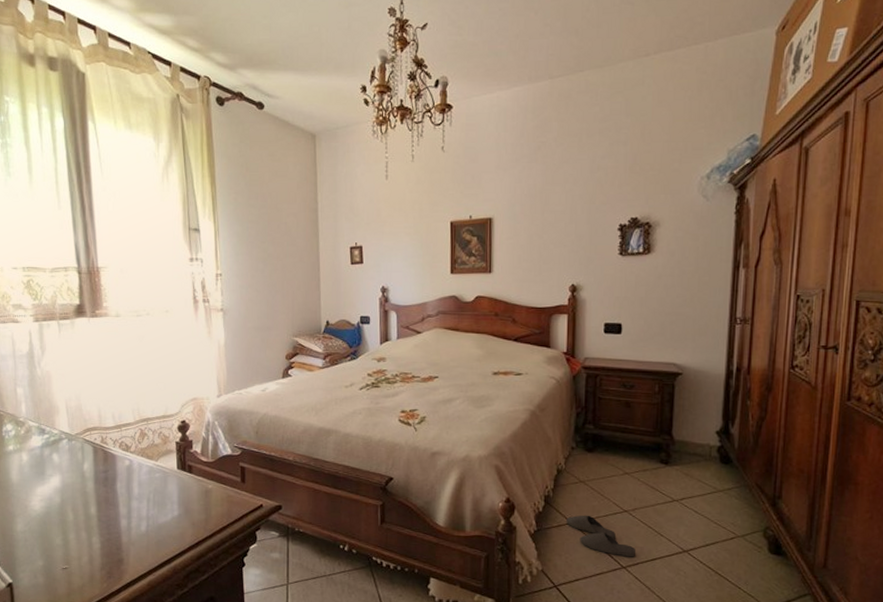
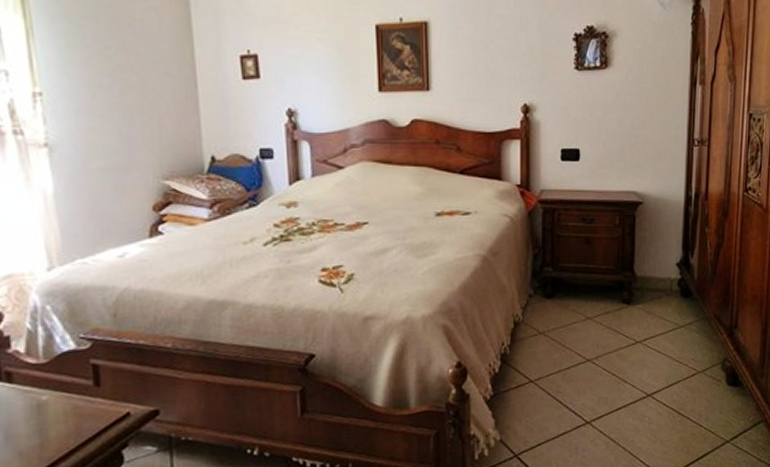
slippers: present [566,515,635,557] -> none [526,369,599,411]

